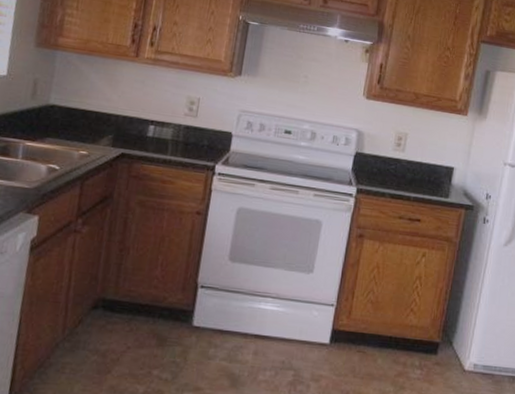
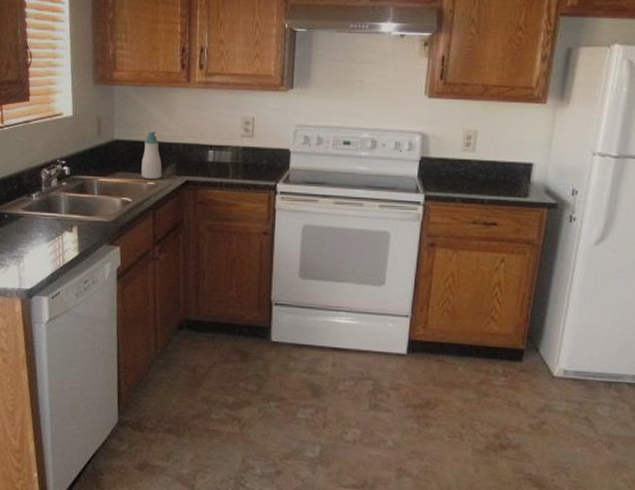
soap bottle: none [73,100,99,149] -> present [141,131,162,180]

